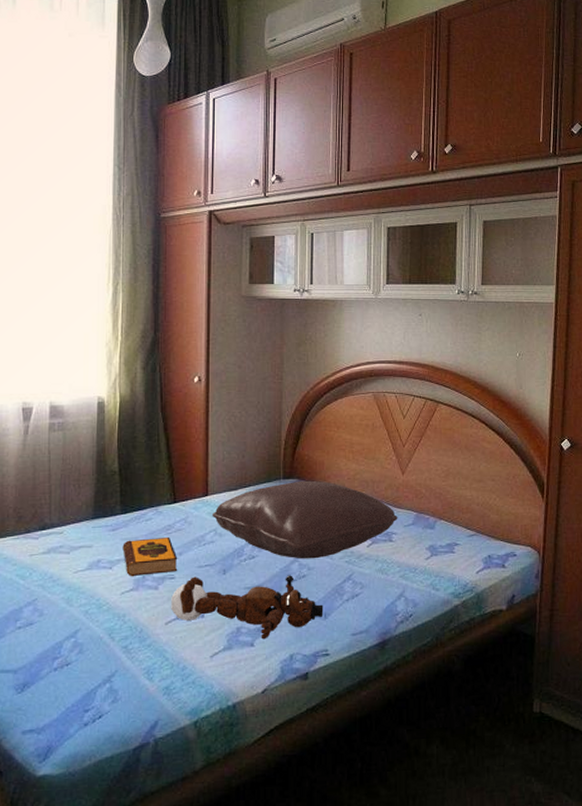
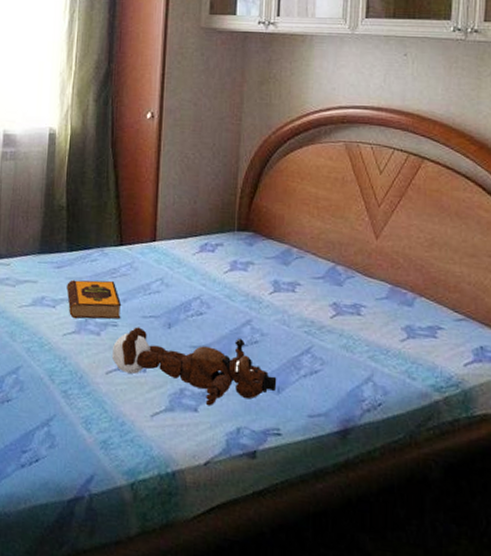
pillow: present [211,480,398,559] -> none [159,234,369,325]

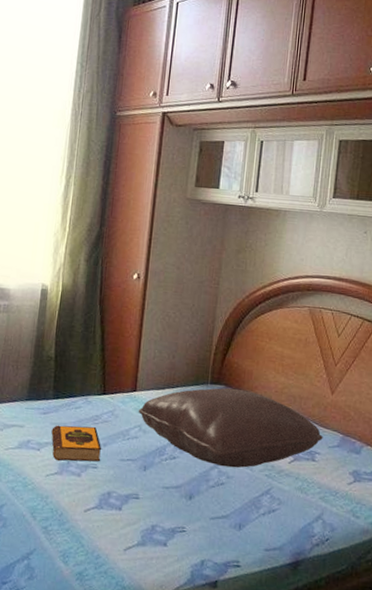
teddy bear: present [112,327,277,406] -> none [91,469,239,541]
pillow: none [159,234,369,325] -> present [138,387,323,468]

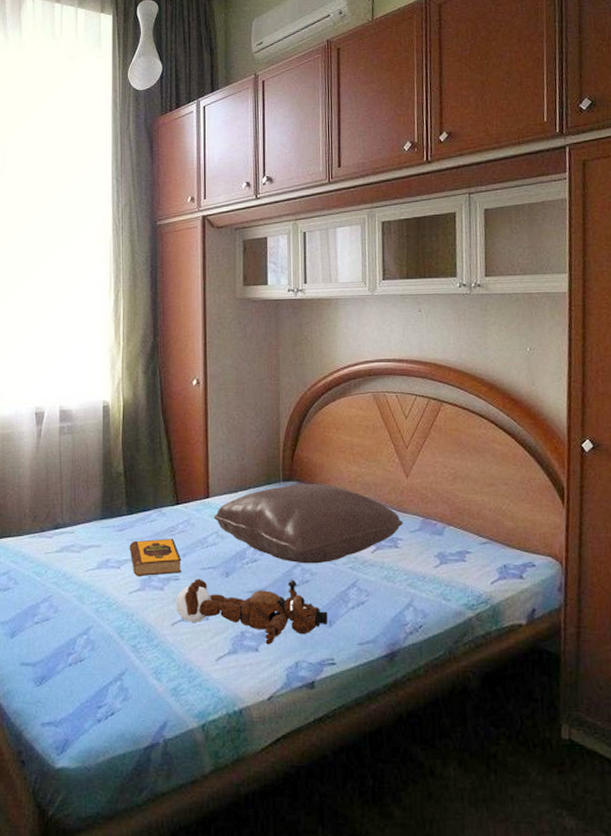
teddy bear: none [91,469,239,541] -> present [176,578,328,645]

